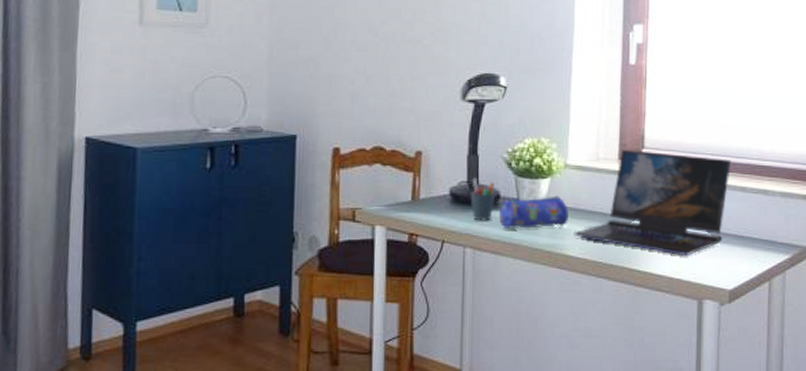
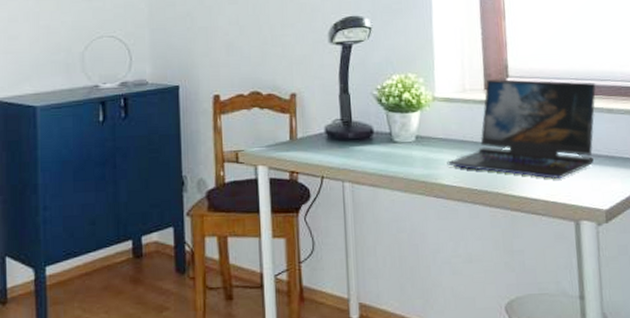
pen holder: present [470,177,496,221] -> none [344,115,370,156]
pencil case: present [498,195,568,229] -> none [373,127,441,162]

